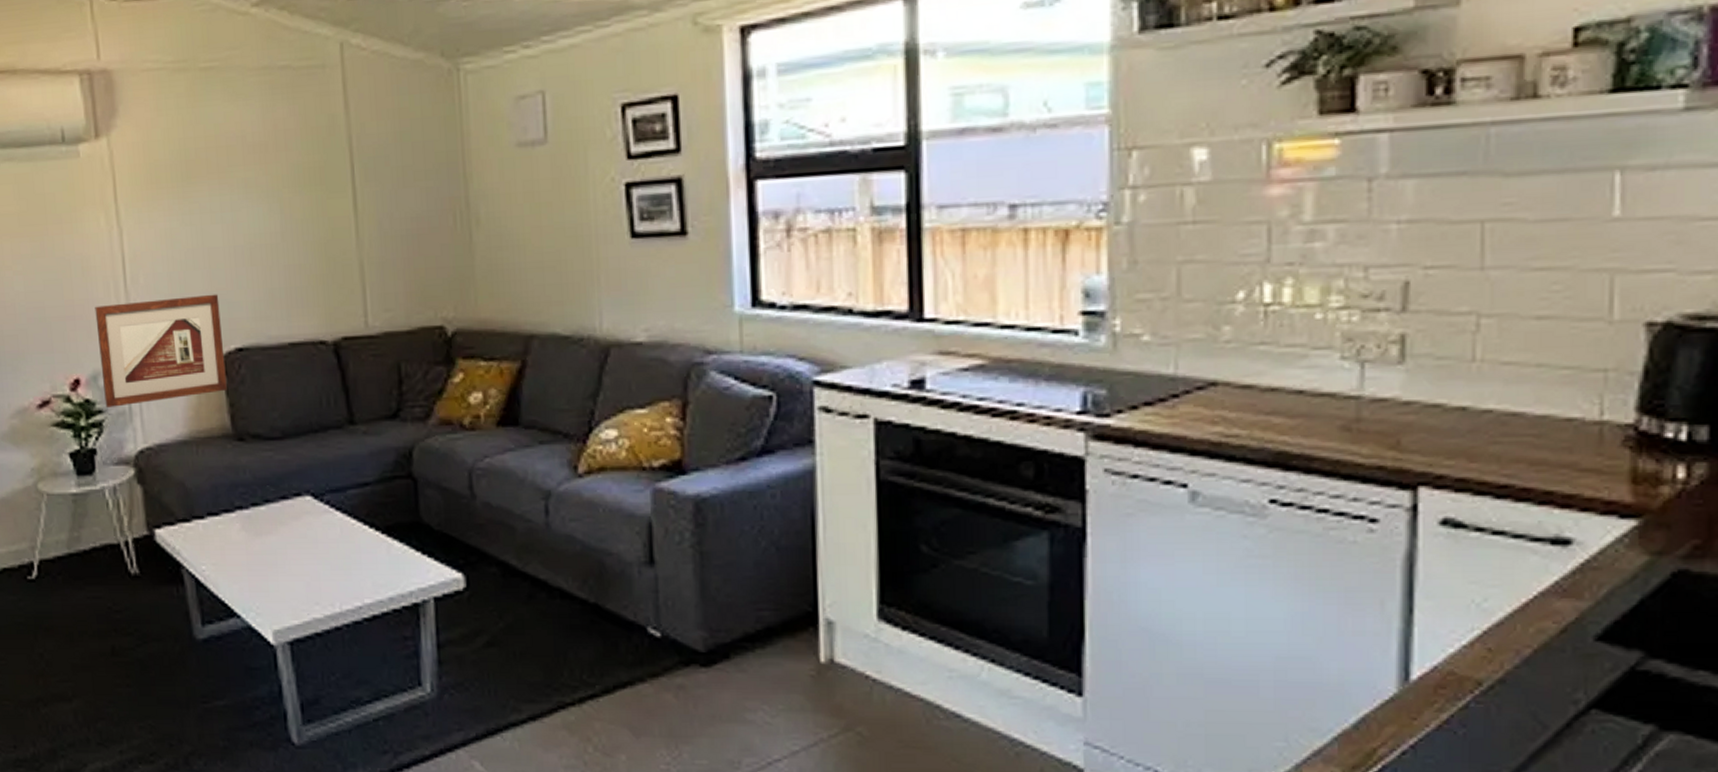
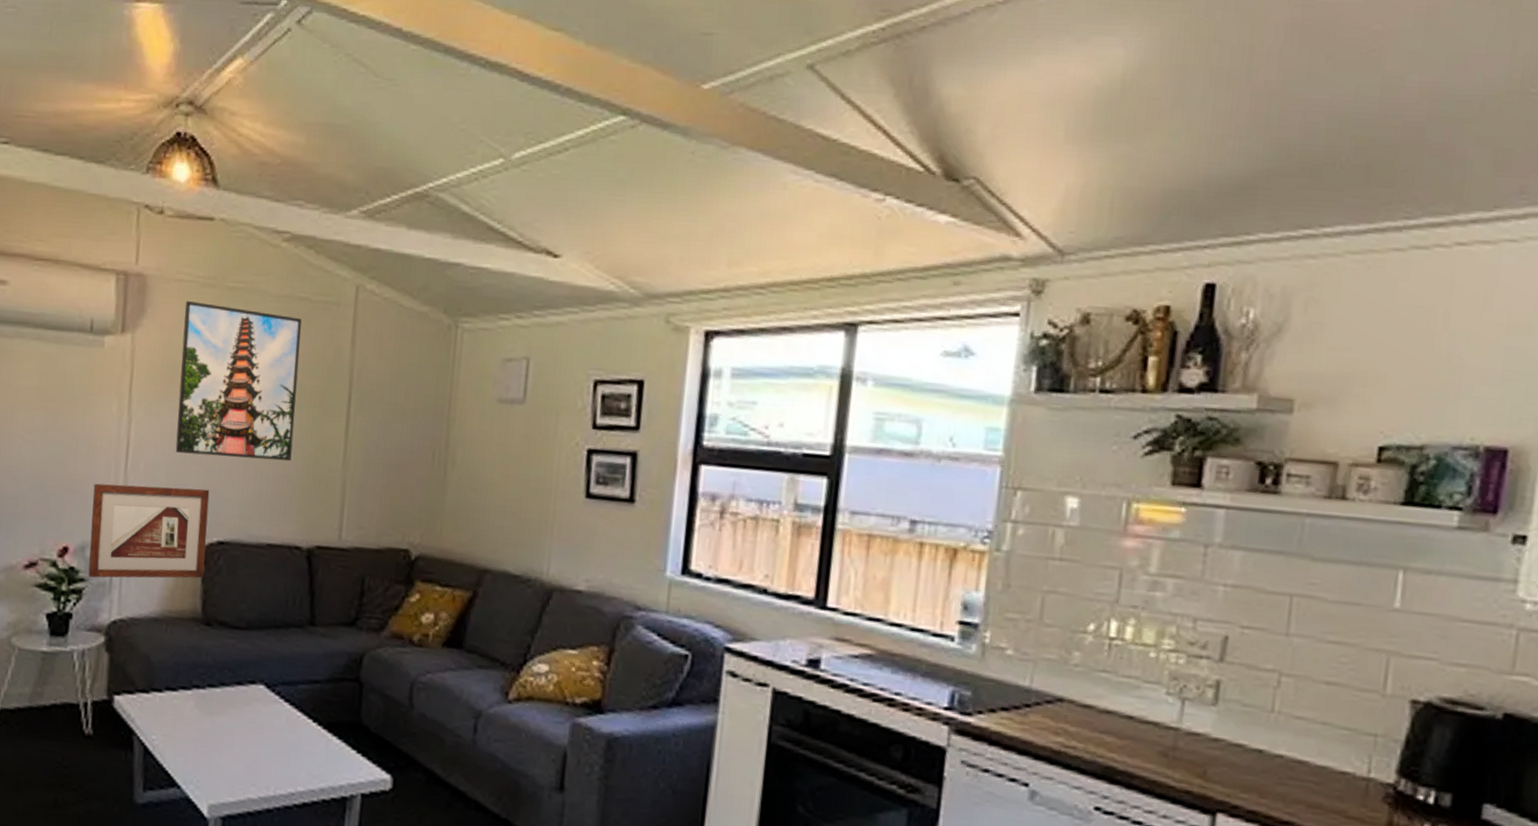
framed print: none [157,89,300,259] -> present [175,300,302,462]

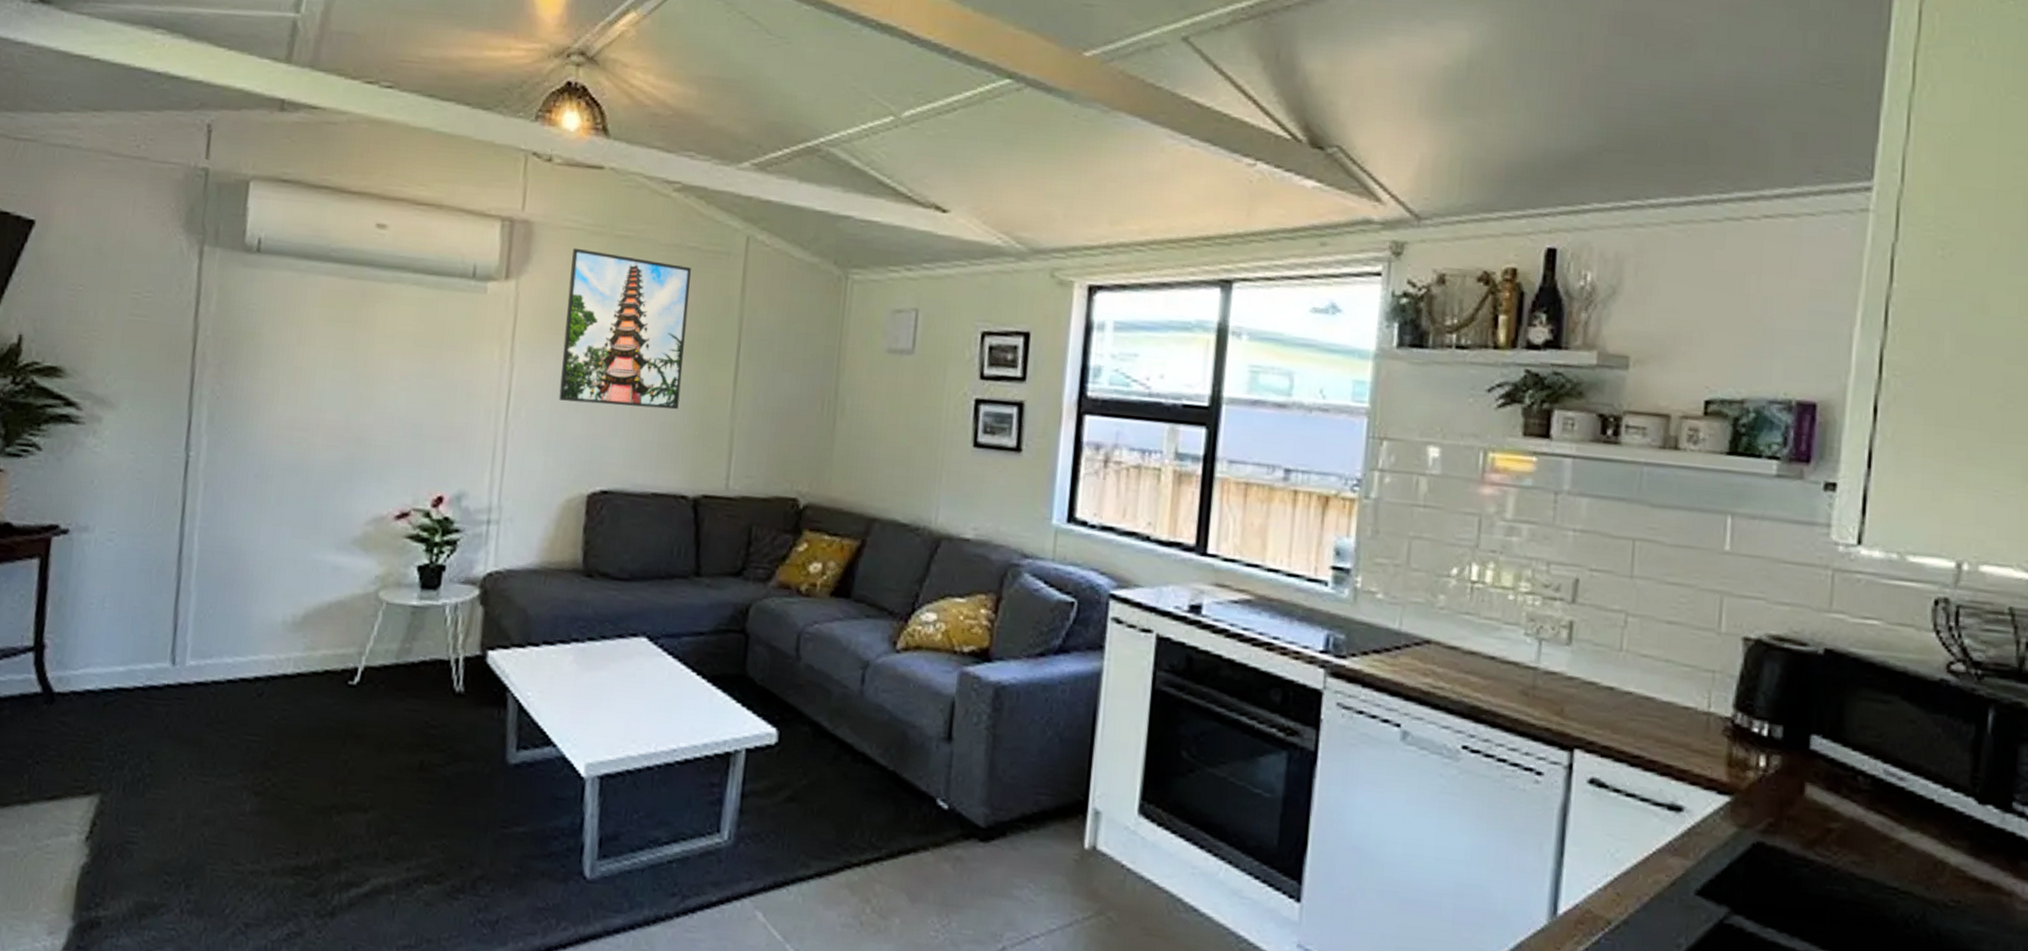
picture frame: present [88,483,210,579] -> none [463,431,594,529]

